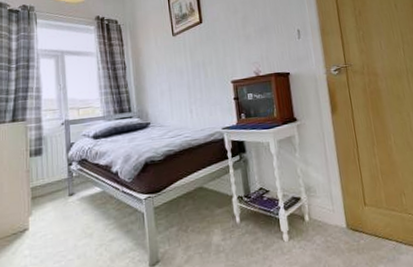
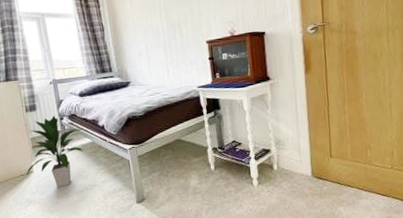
indoor plant: none [20,160,94,249] -> present [26,115,85,187]

